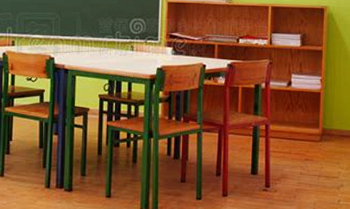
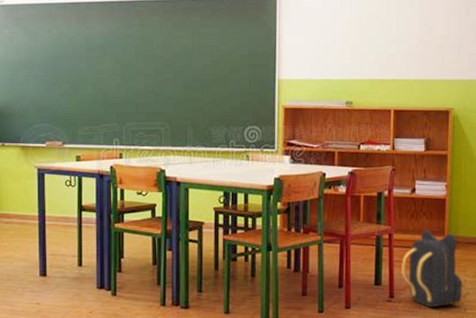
backpack: none [276,123,336,199] -> present [400,231,462,308]

